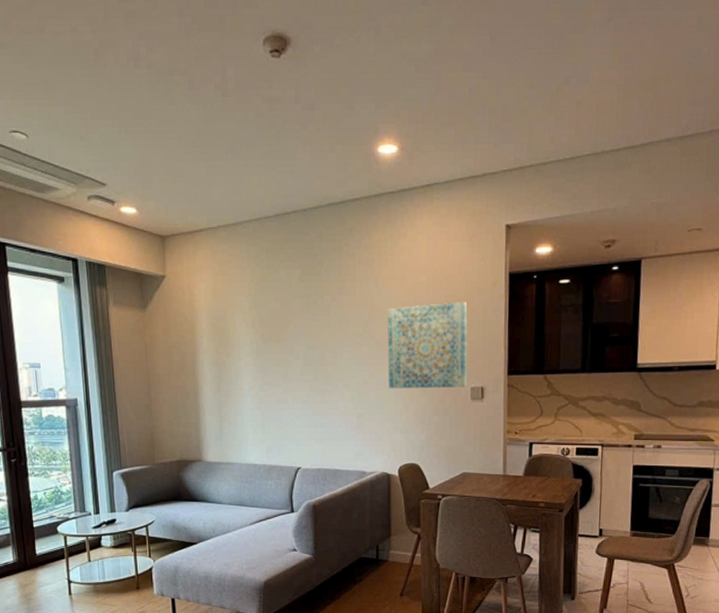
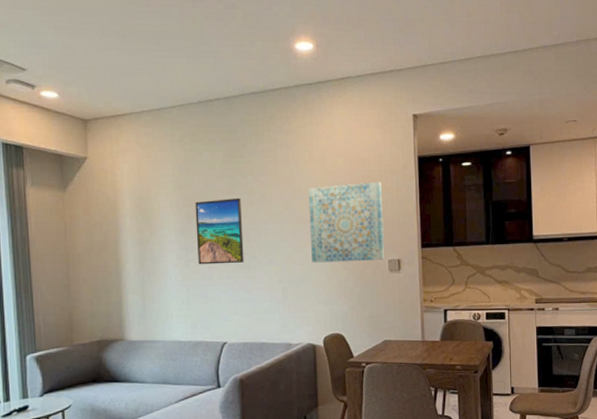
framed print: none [270,318,319,388] -> present [195,197,244,265]

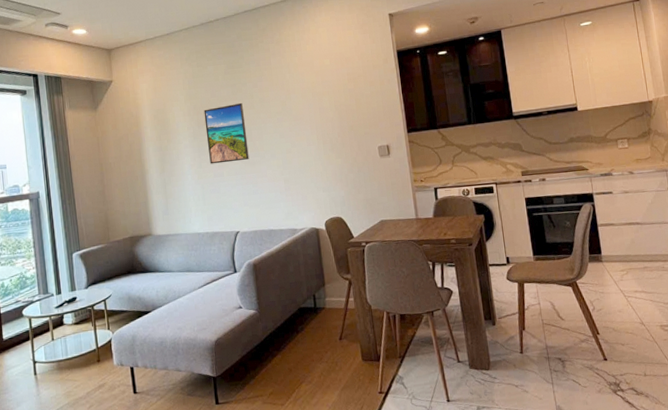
wall art: present [308,182,384,263] -> none [301,76,374,155]

